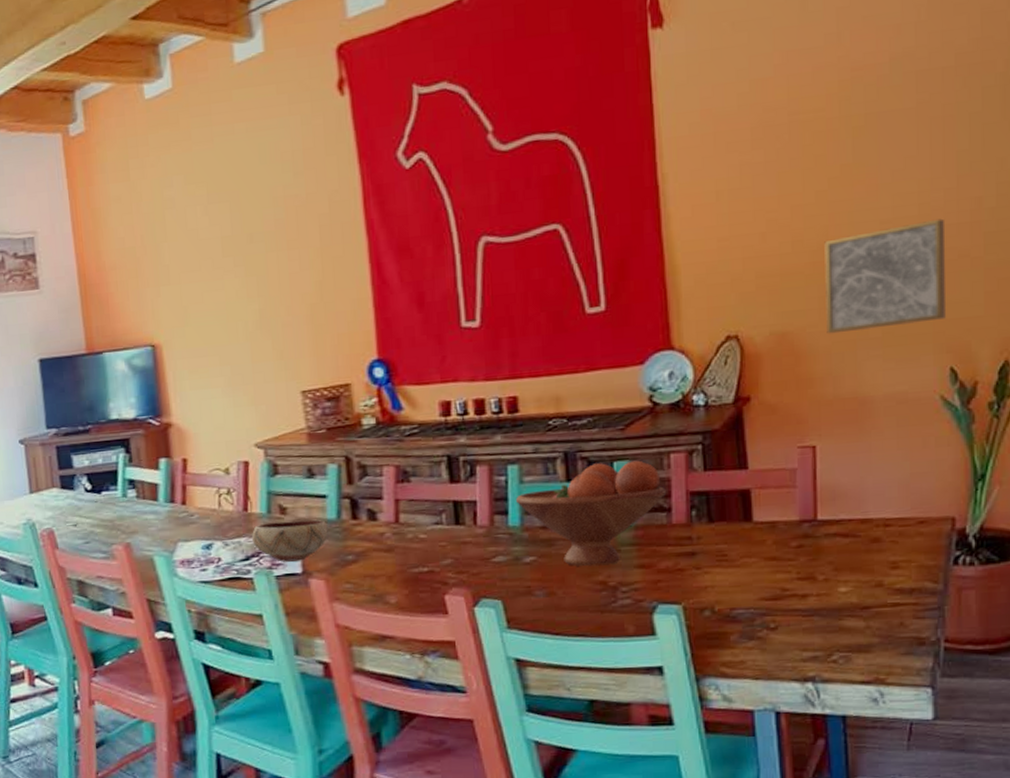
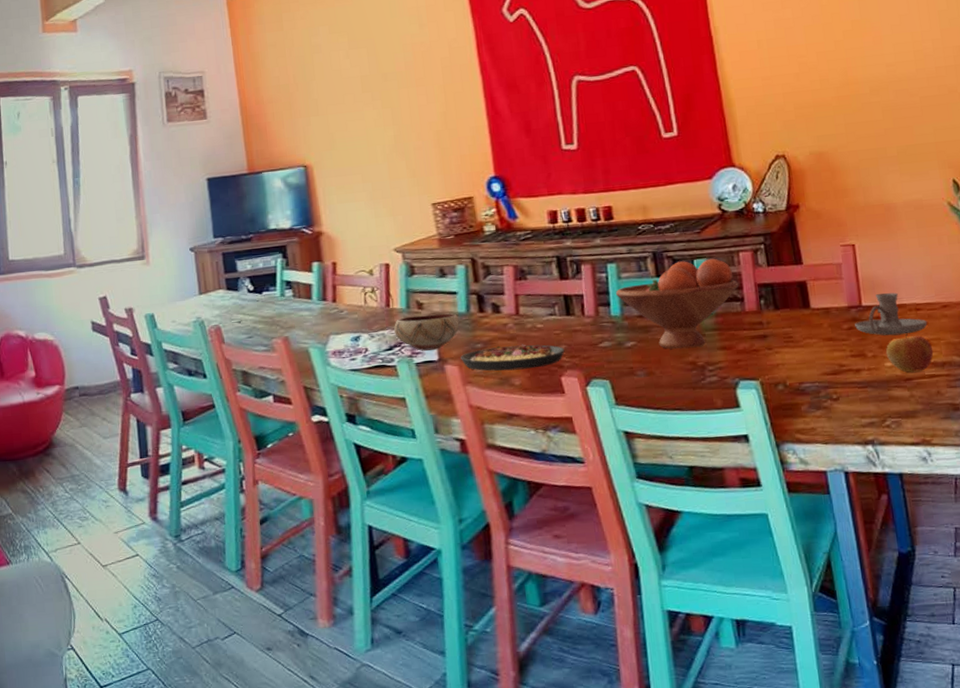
plate: none [328,556,451,587] -> present [460,344,565,371]
candle holder: none [806,504,897,556] -> present [855,292,928,336]
wall art: present [824,218,946,334] -> none [845,62,945,154]
apple: none [842,553,901,600] -> present [886,333,934,372]

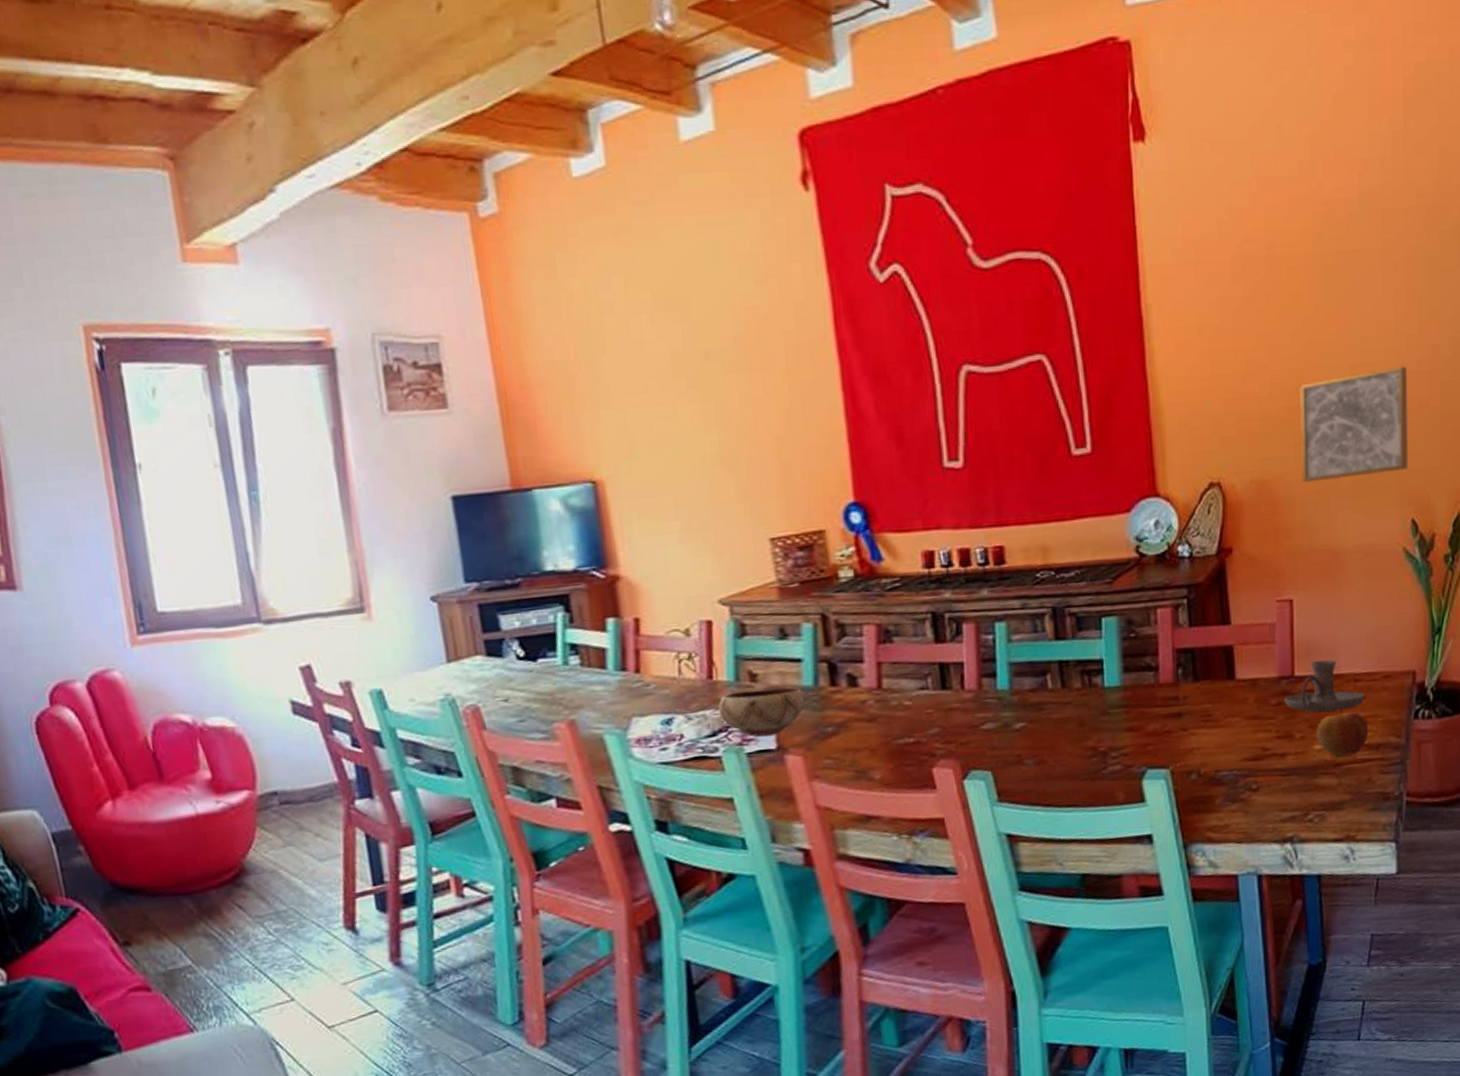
plate: present [460,344,565,371] -> none [806,726,938,762]
fruit bowl: present [616,258,739,350] -> none [1005,616,1154,732]
wall art: none [845,62,945,154] -> present [1300,366,1408,483]

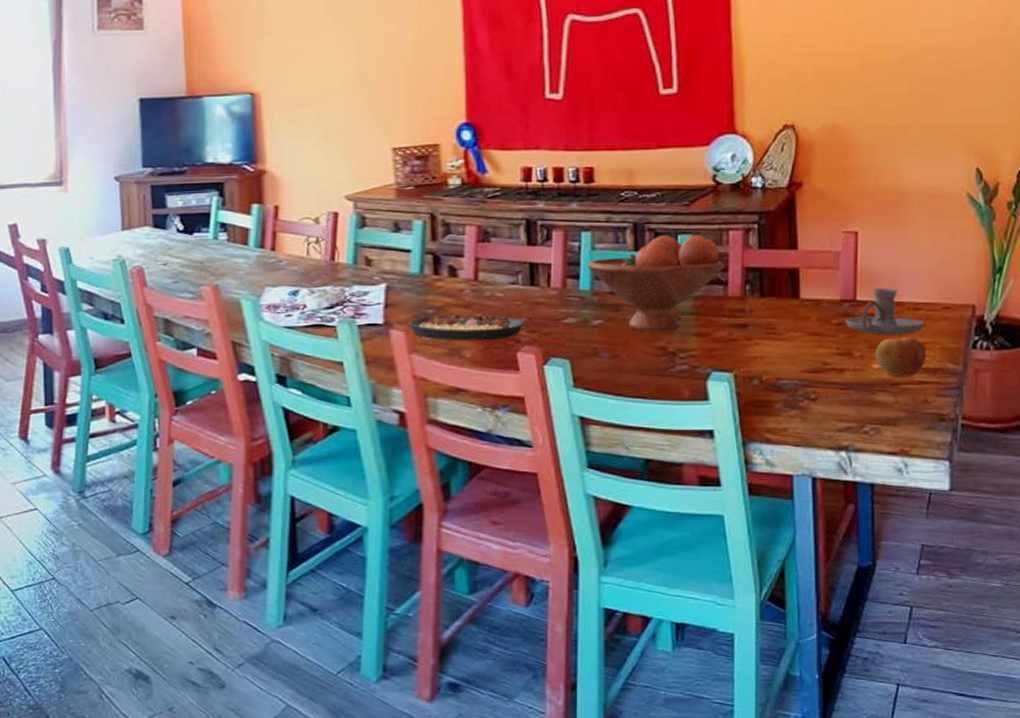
bowl: present [718,687,805,737] -> none [338,272,411,312]
plate: none [806,726,938,762] -> present [408,313,524,341]
fruit bowl: none [1005,616,1154,732] -> present [588,235,725,332]
wall art: present [1300,366,1408,483] -> none [872,32,978,130]

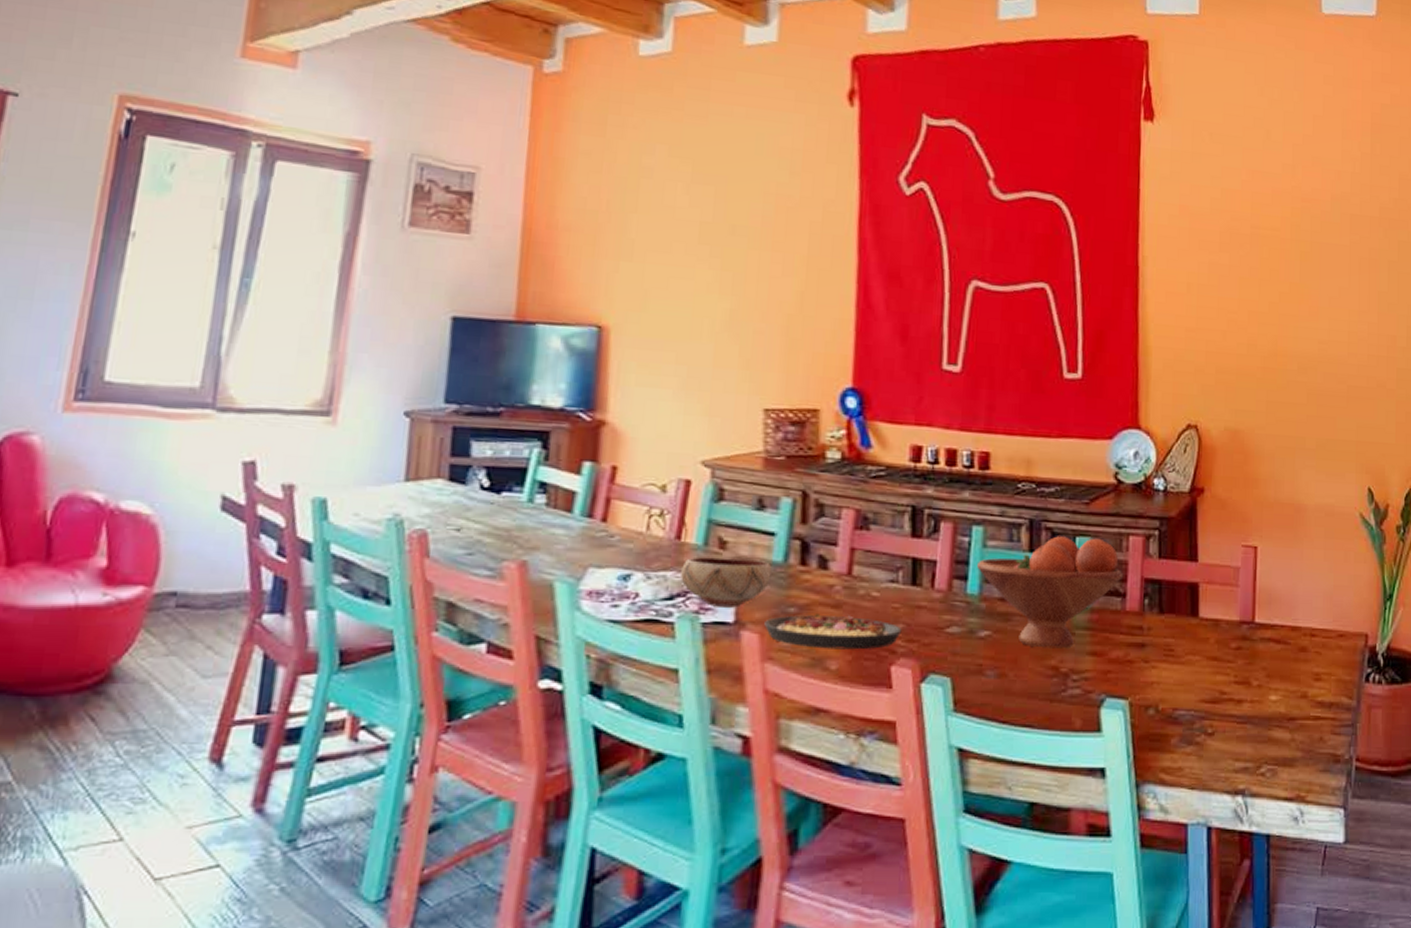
bowl: none [338,272,411,312] -> present [681,557,772,608]
candle holder: present [846,288,925,336] -> none [1244,609,1321,664]
apple: present [876,334,927,377] -> none [1273,662,1323,711]

